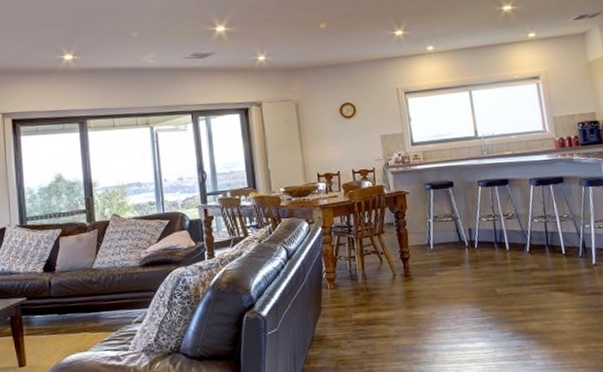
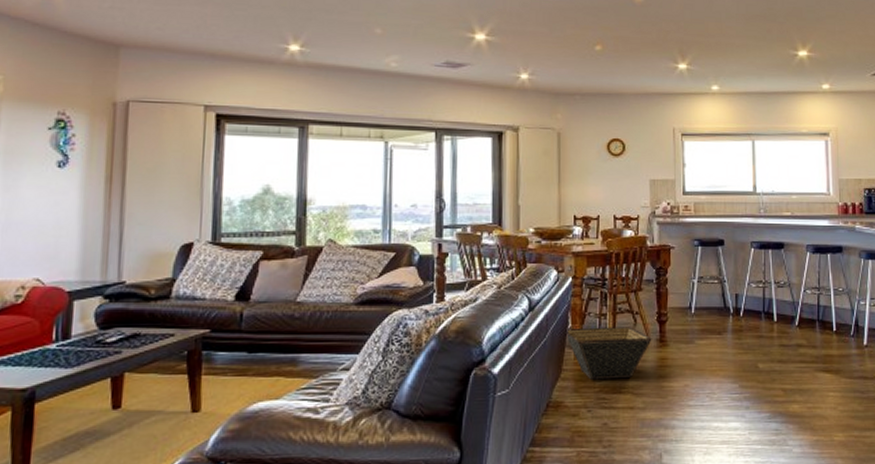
basket: none [321,265,398,315] -> present [565,327,652,380]

